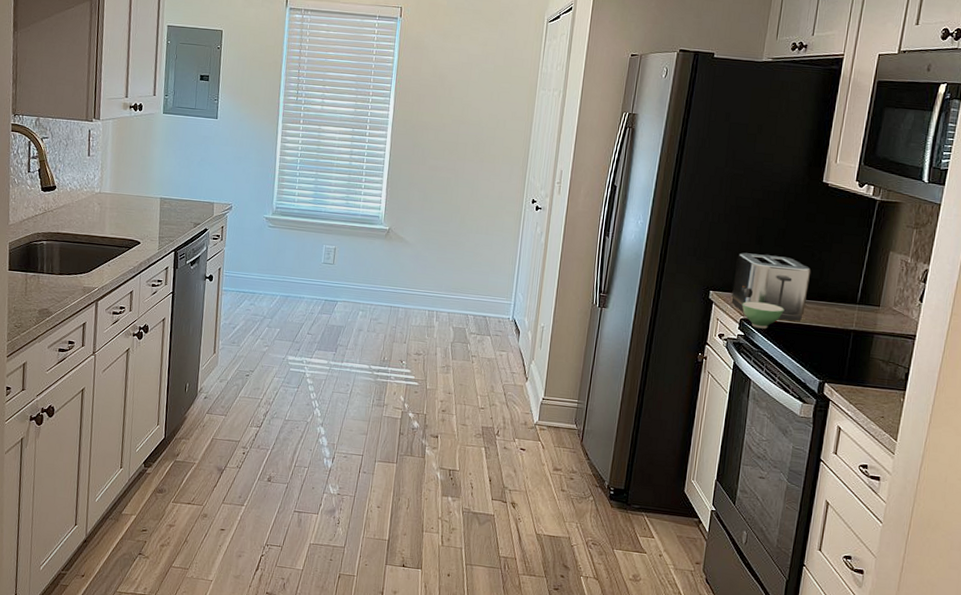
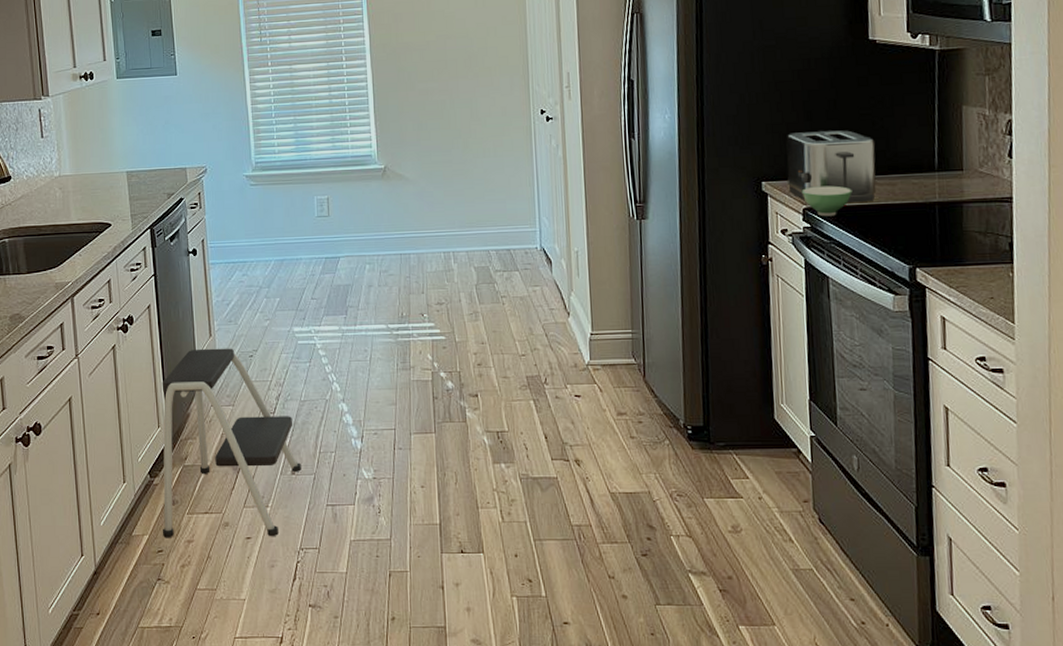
step stool: none [148,362,277,532] -> present [162,348,301,538]

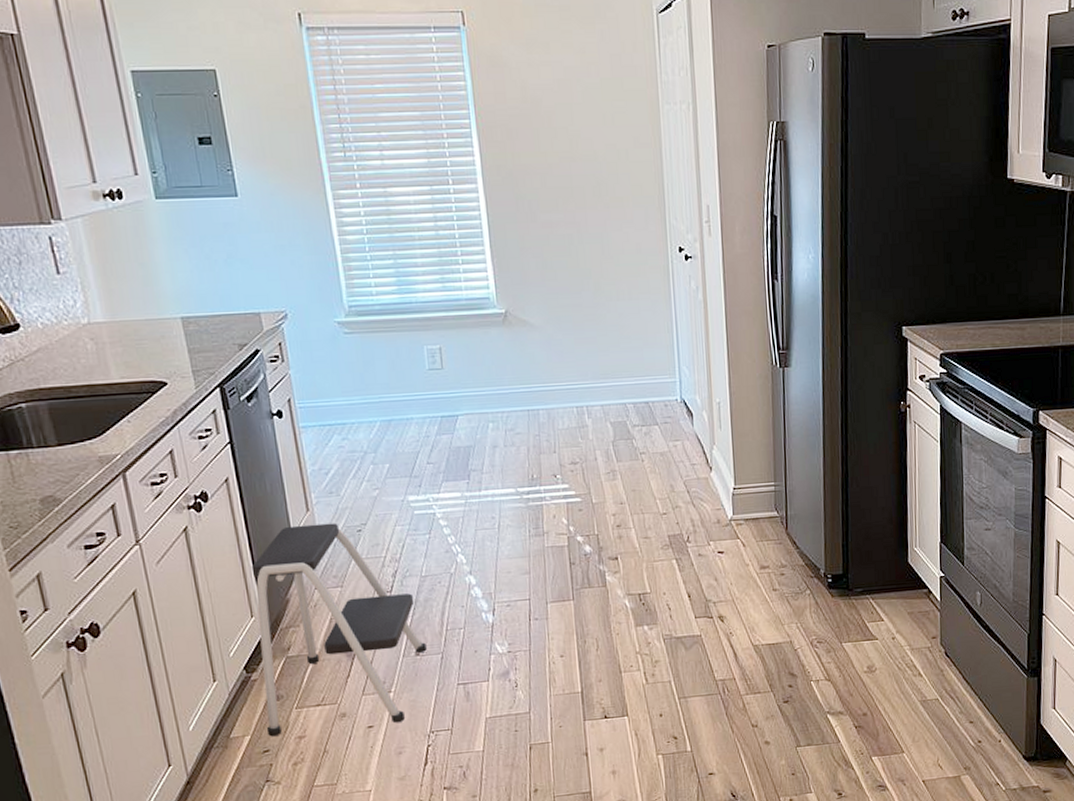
toaster: present [786,130,876,204] -> none [926,273,1009,348]
bowl: present [801,185,852,217] -> none [939,330,986,362]

